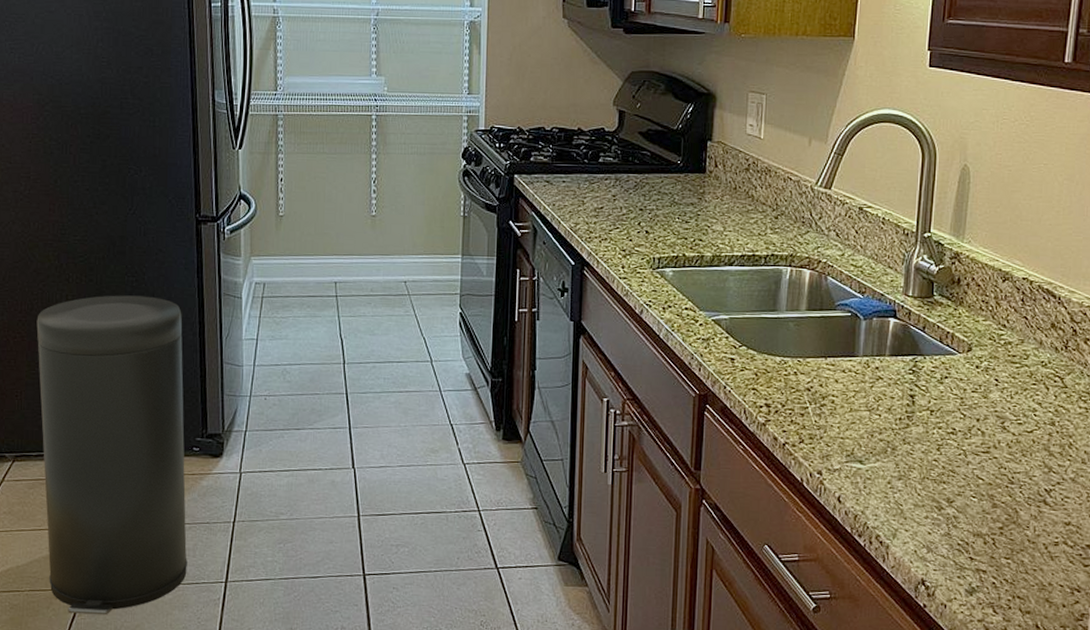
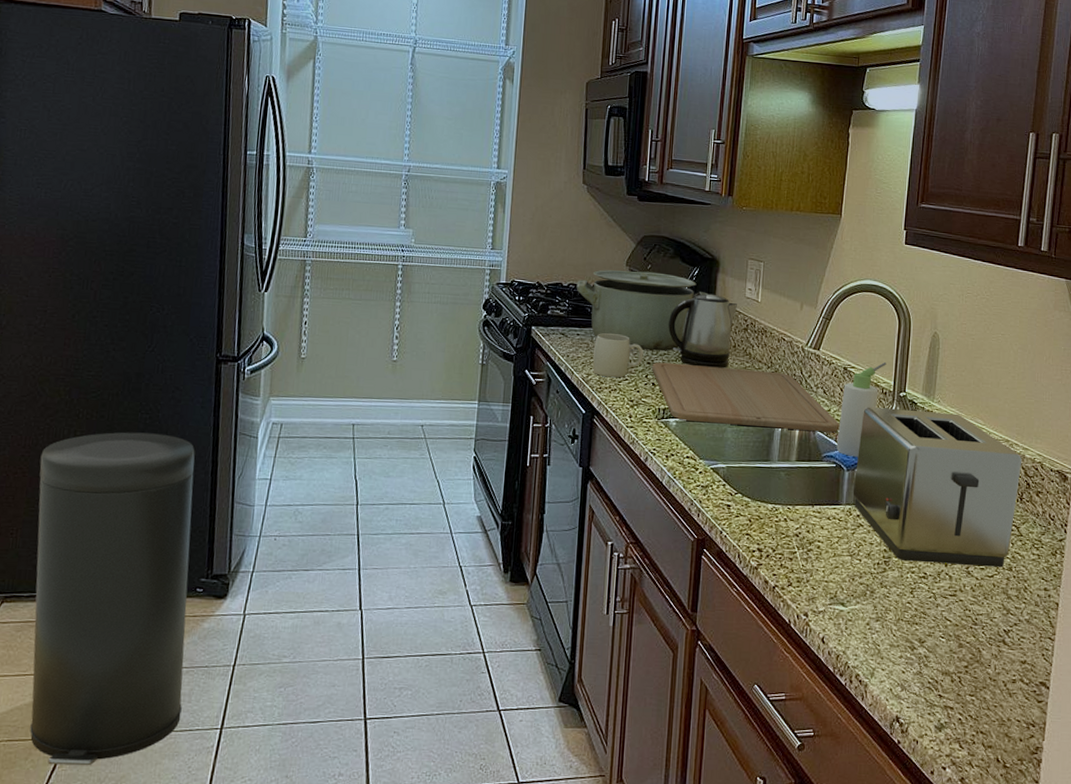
saucepan: none [560,110,704,196] -> present [576,270,708,351]
mug: none [580,178,635,227] -> present [592,332,644,378]
chopping board: none [645,208,855,279] -> present [652,362,840,433]
kettle: none [661,132,737,213] -> present [668,293,737,368]
bottle: none [851,200,908,304] -> present [836,362,887,457]
toaster: none [870,250,1068,422] -> present [853,407,1022,567]

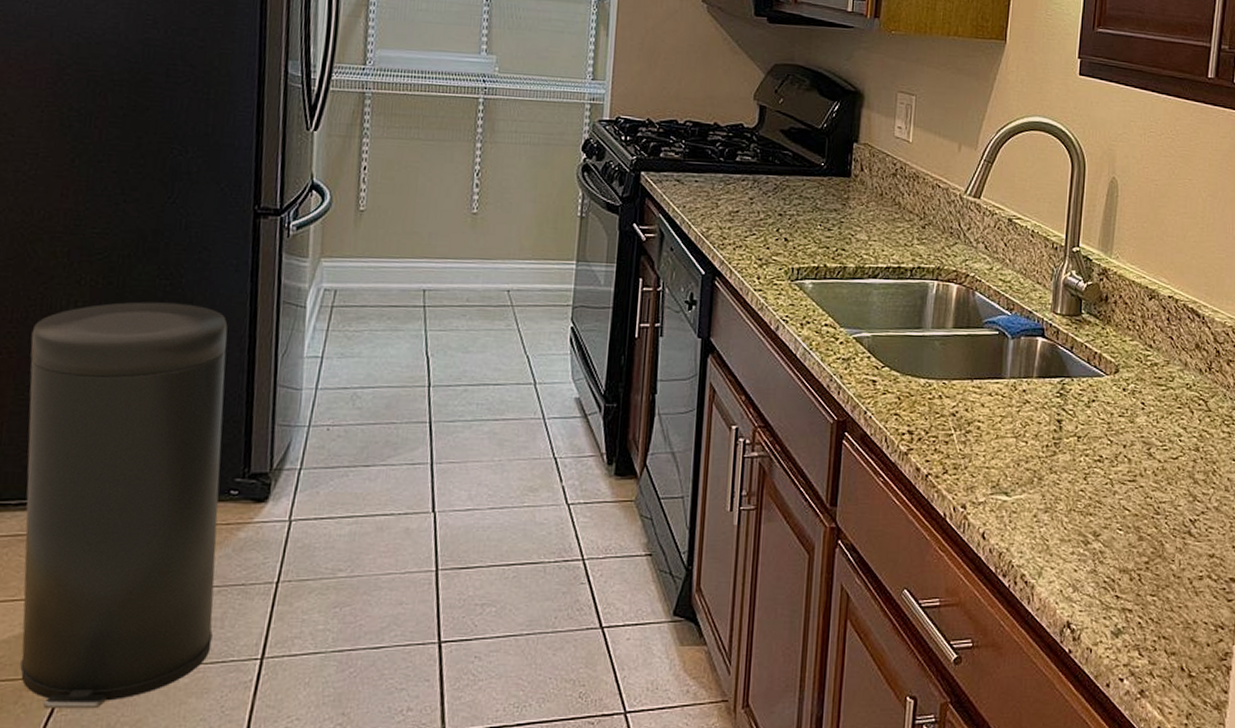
saucepan: present [576,270,708,351] -> none [694,104,850,201]
mug: present [592,332,644,378] -> none [713,179,774,232]
chopping board: present [652,362,840,433] -> none [784,213,1003,295]
kettle: present [668,293,737,368] -> none [803,132,885,220]
bottle: present [836,362,887,457] -> none [999,212,1058,322]
toaster: present [853,407,1022,567] -> none [1018,264,1212,448]

